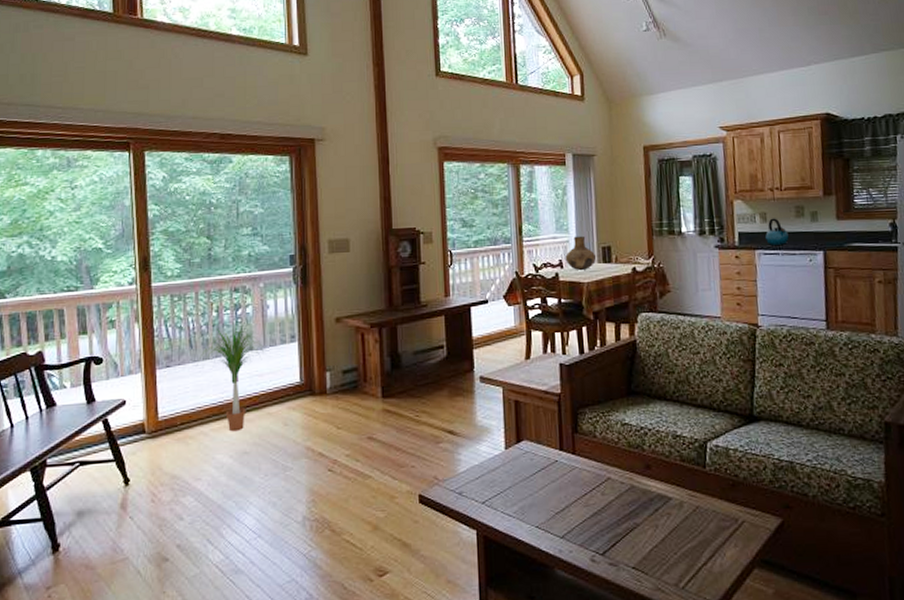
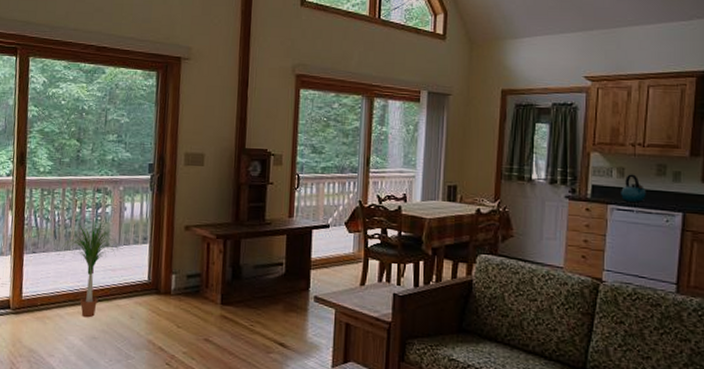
vase: present [565,236,597,271] -> none [410,172,442,207]

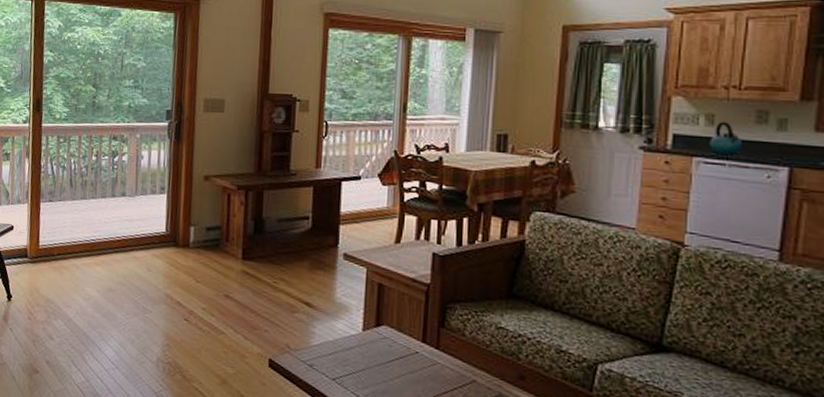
potted plant: present [59,219,121,318] -> none [75,167,138,269]

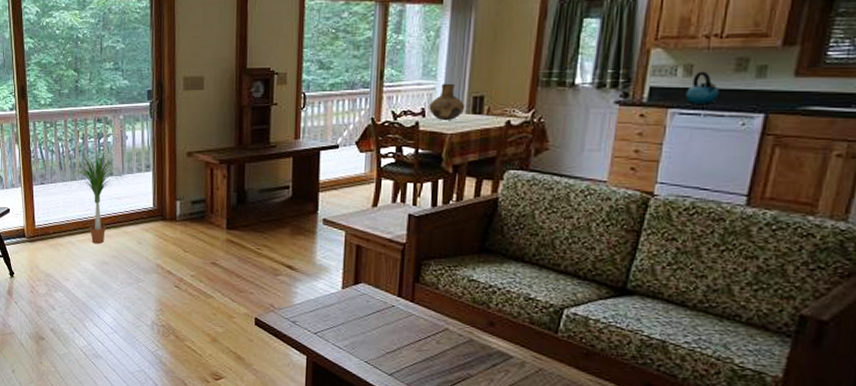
potted plant: none [75,167,138,269] -> present [66,149,125,244]
vase: none [452,119,490,158] -> present [429,83,466,121]

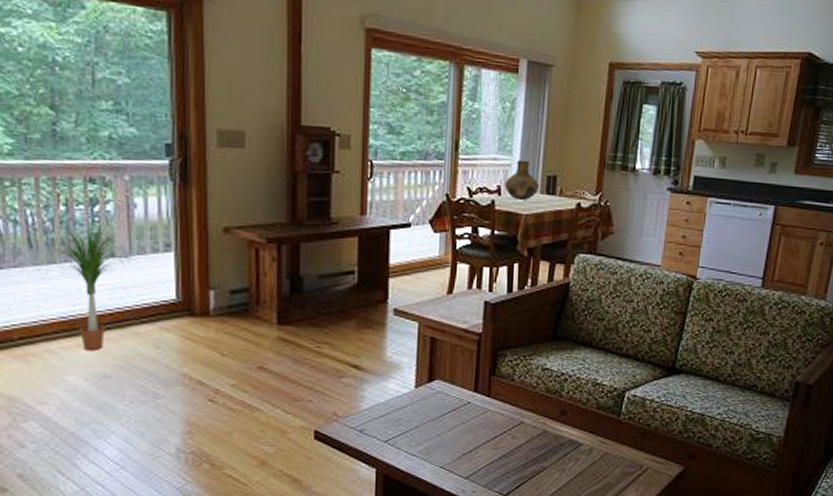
kettle: present [686,71,719,104] -> none [720,164,744,195]

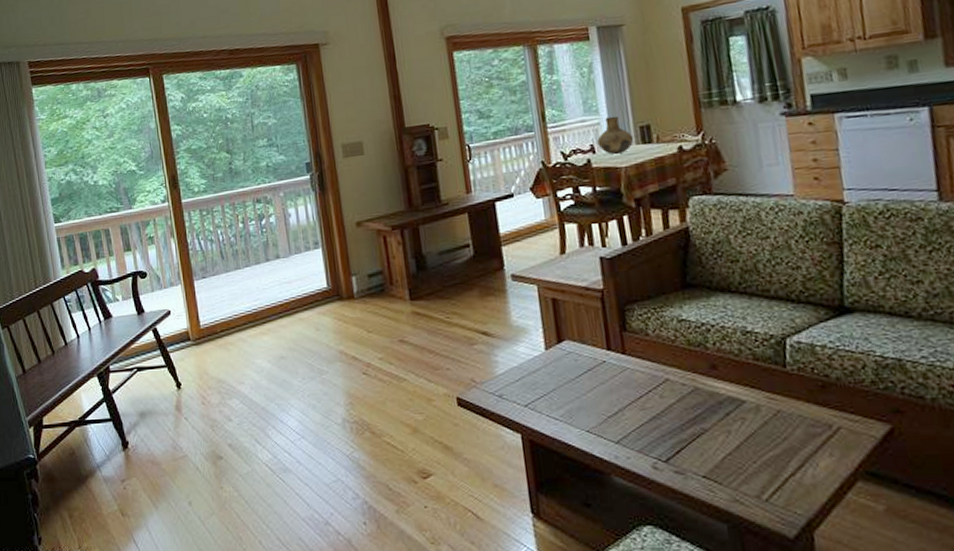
potted plant: present [39,220,133,352] -> none [229,231,293,338]

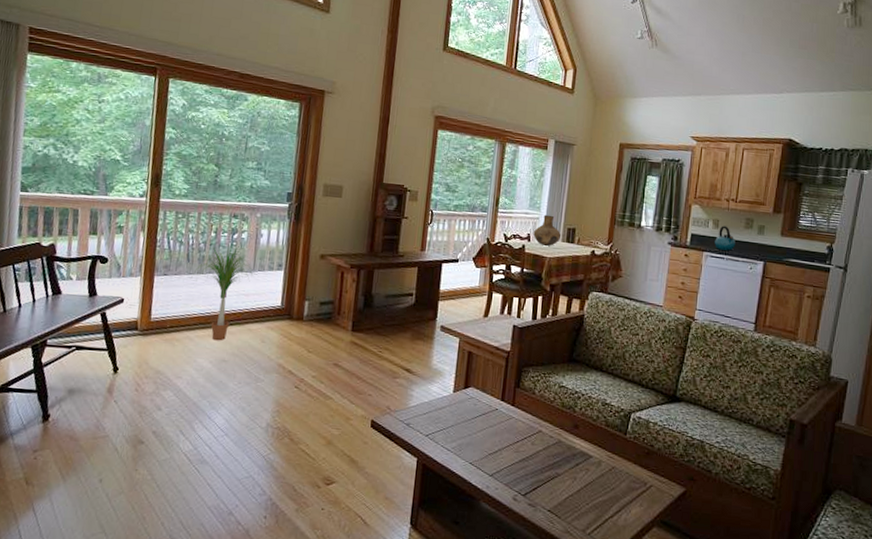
potted plant: none [229,231,293,338] -> present [191,244,255,341]
kettle: none [846,73,879,106] -> present [714,225,735,251]

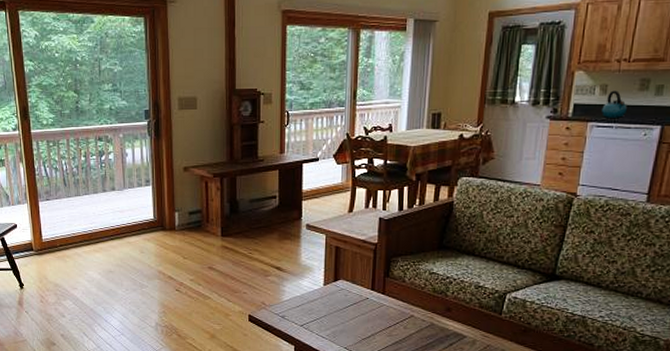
potted plant: present [191,244,255,341] -> none [70,166,126,255]
vase: present [533,214,562,247] -> none [395,102,426,136]

